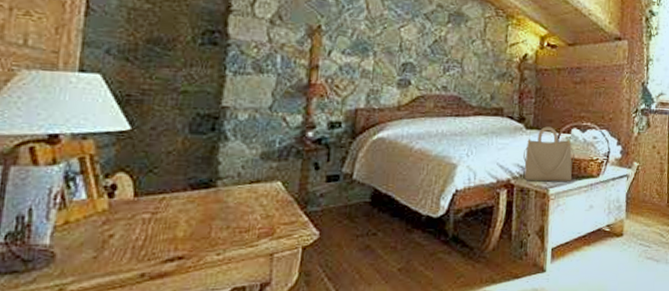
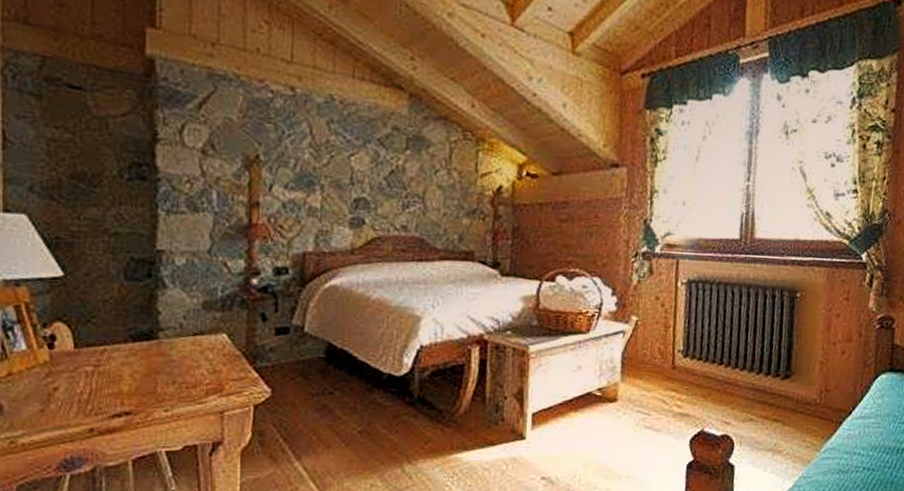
handbag: present [523,126,575,182] -> none [498,273,561,338]

